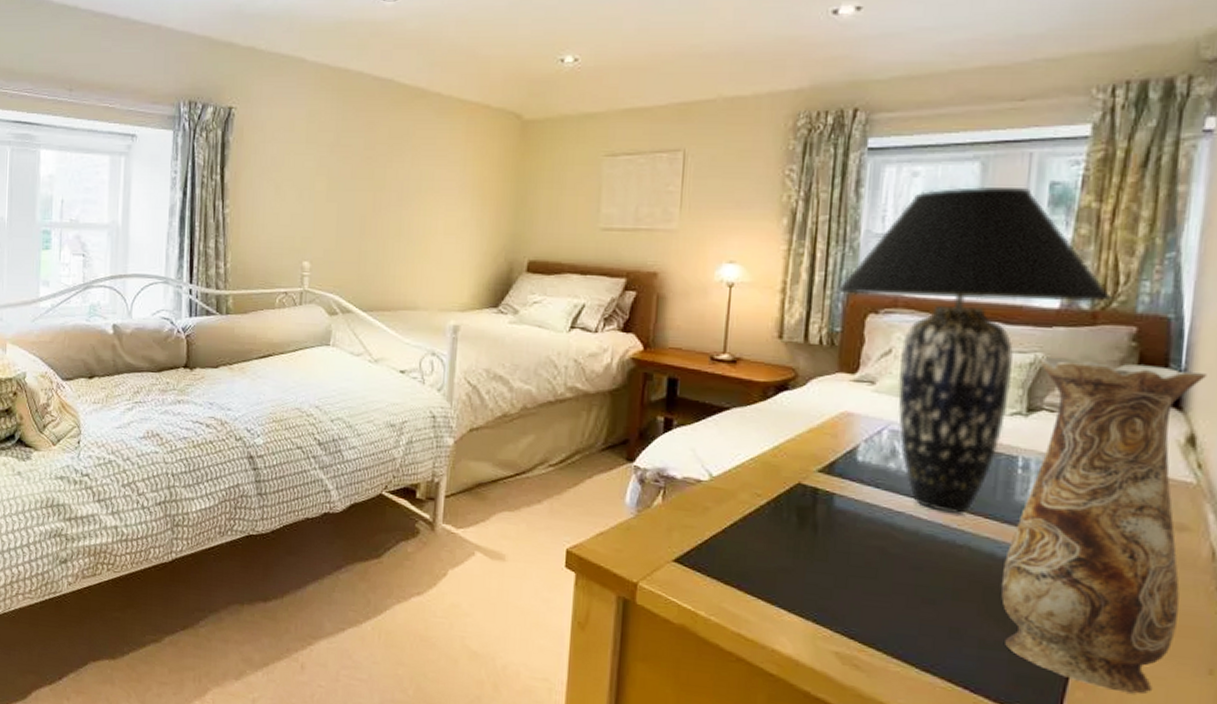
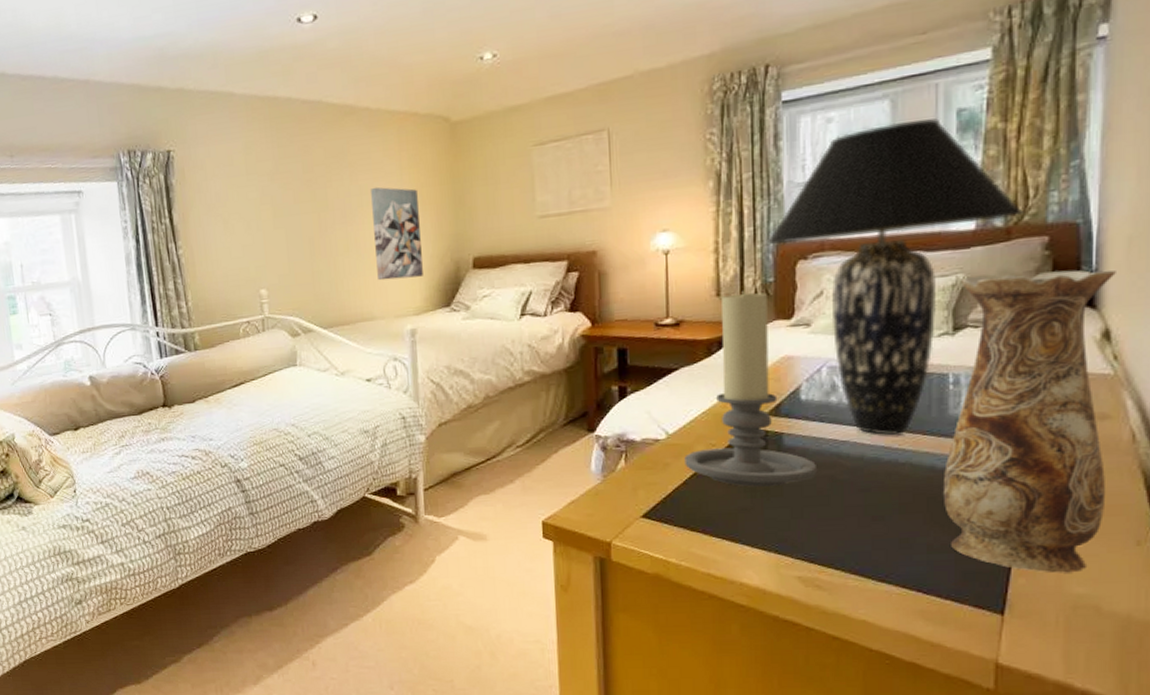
wall art: none [426,174,479,272] -> present [371,187,423,281]
candle holder: none [726,336,868,551] -> present [684,290,818,488]

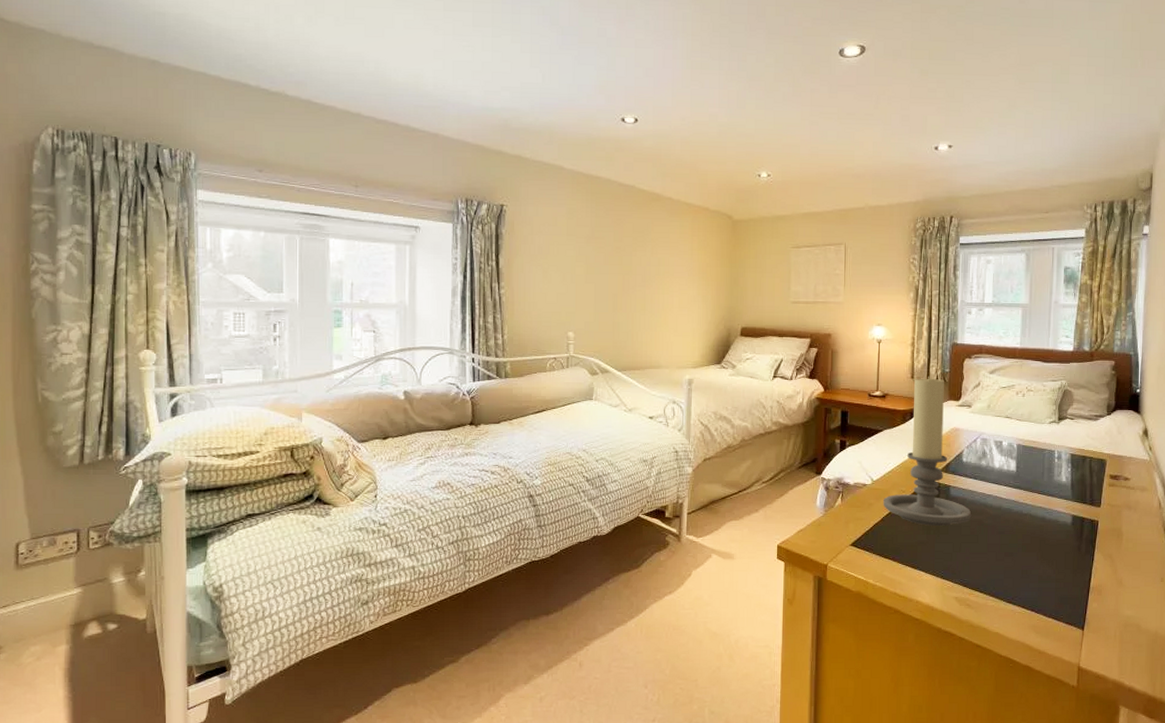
wall art: present [371,187,423,281] -> none [666,261,703,337]
table lamp: present [766,118,1025,435] -> none [945,271,1102,492]
vase: present [942,269,1116,573] -> none [1049,384,1151,600]

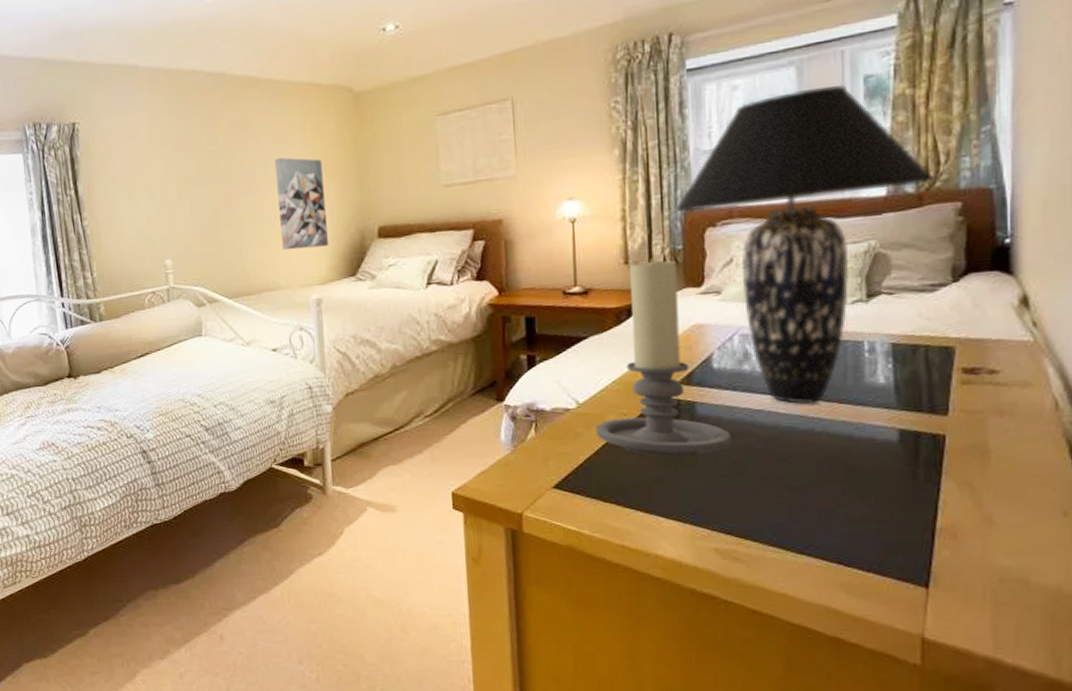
wall art: none [666,261,703,337] -> present [275,157,328,251]
table lamp: none [945,271,1102,492] -> present [673,85,937,404]

